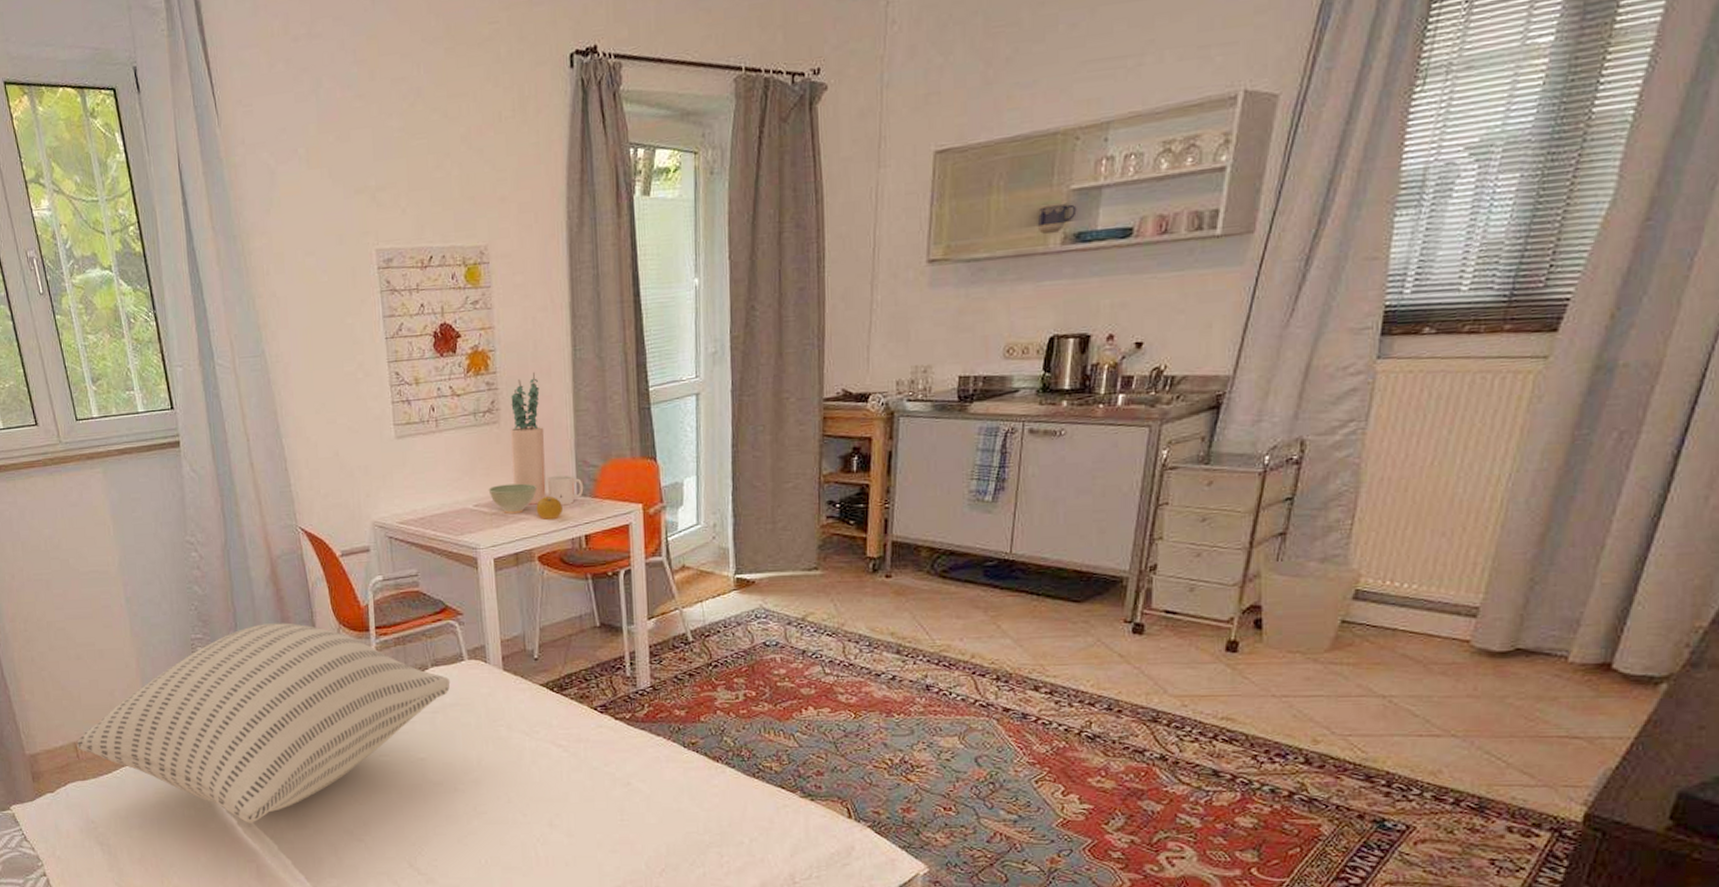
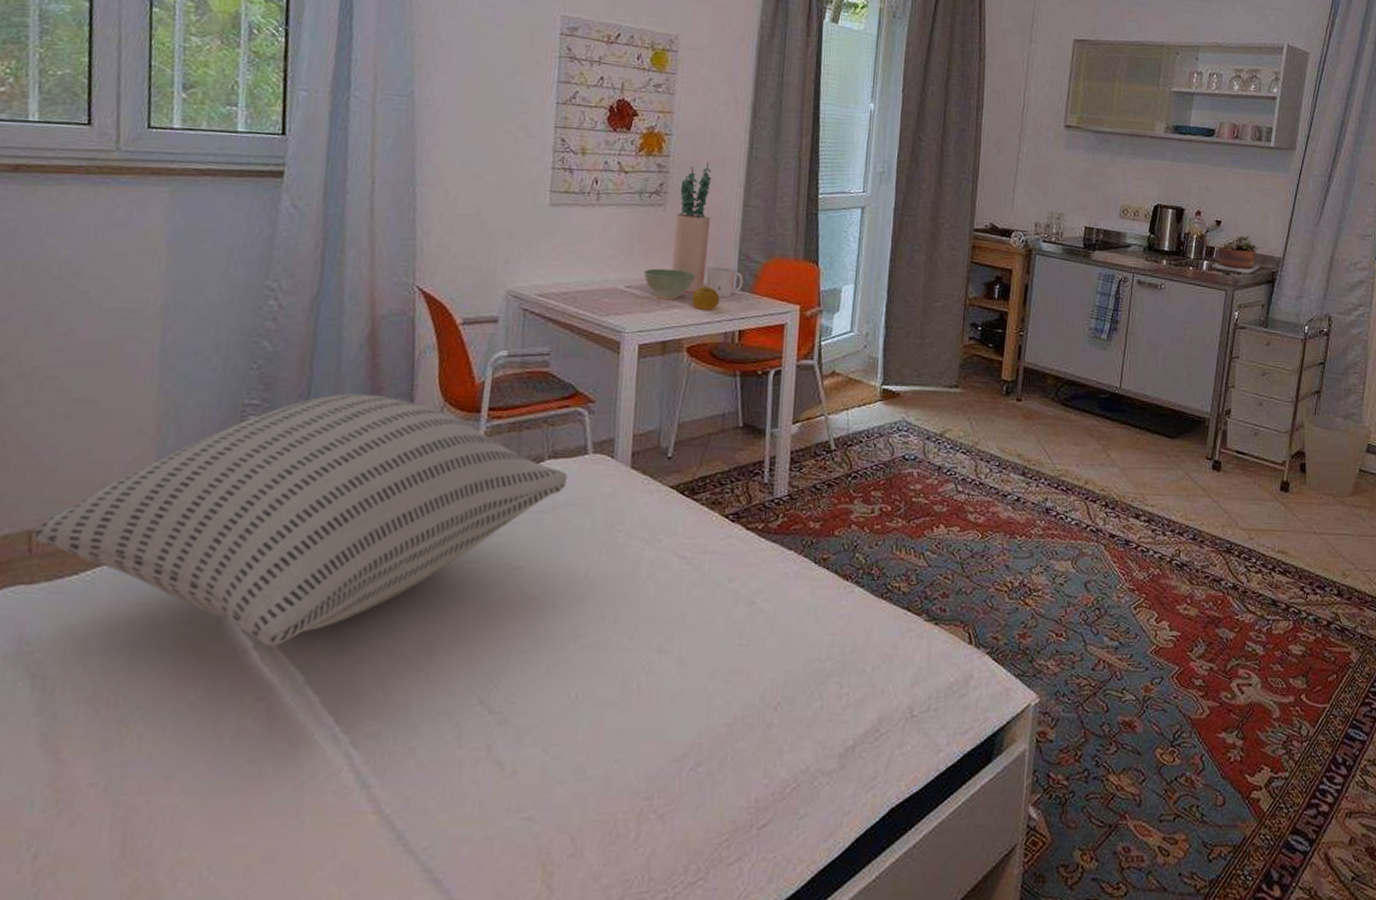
cup: present [1037,203,1077,235] -> none [1147,99,1176,123]
succulent plant: none [1129,354,1199,403] -> present [1211,235,1260,273]

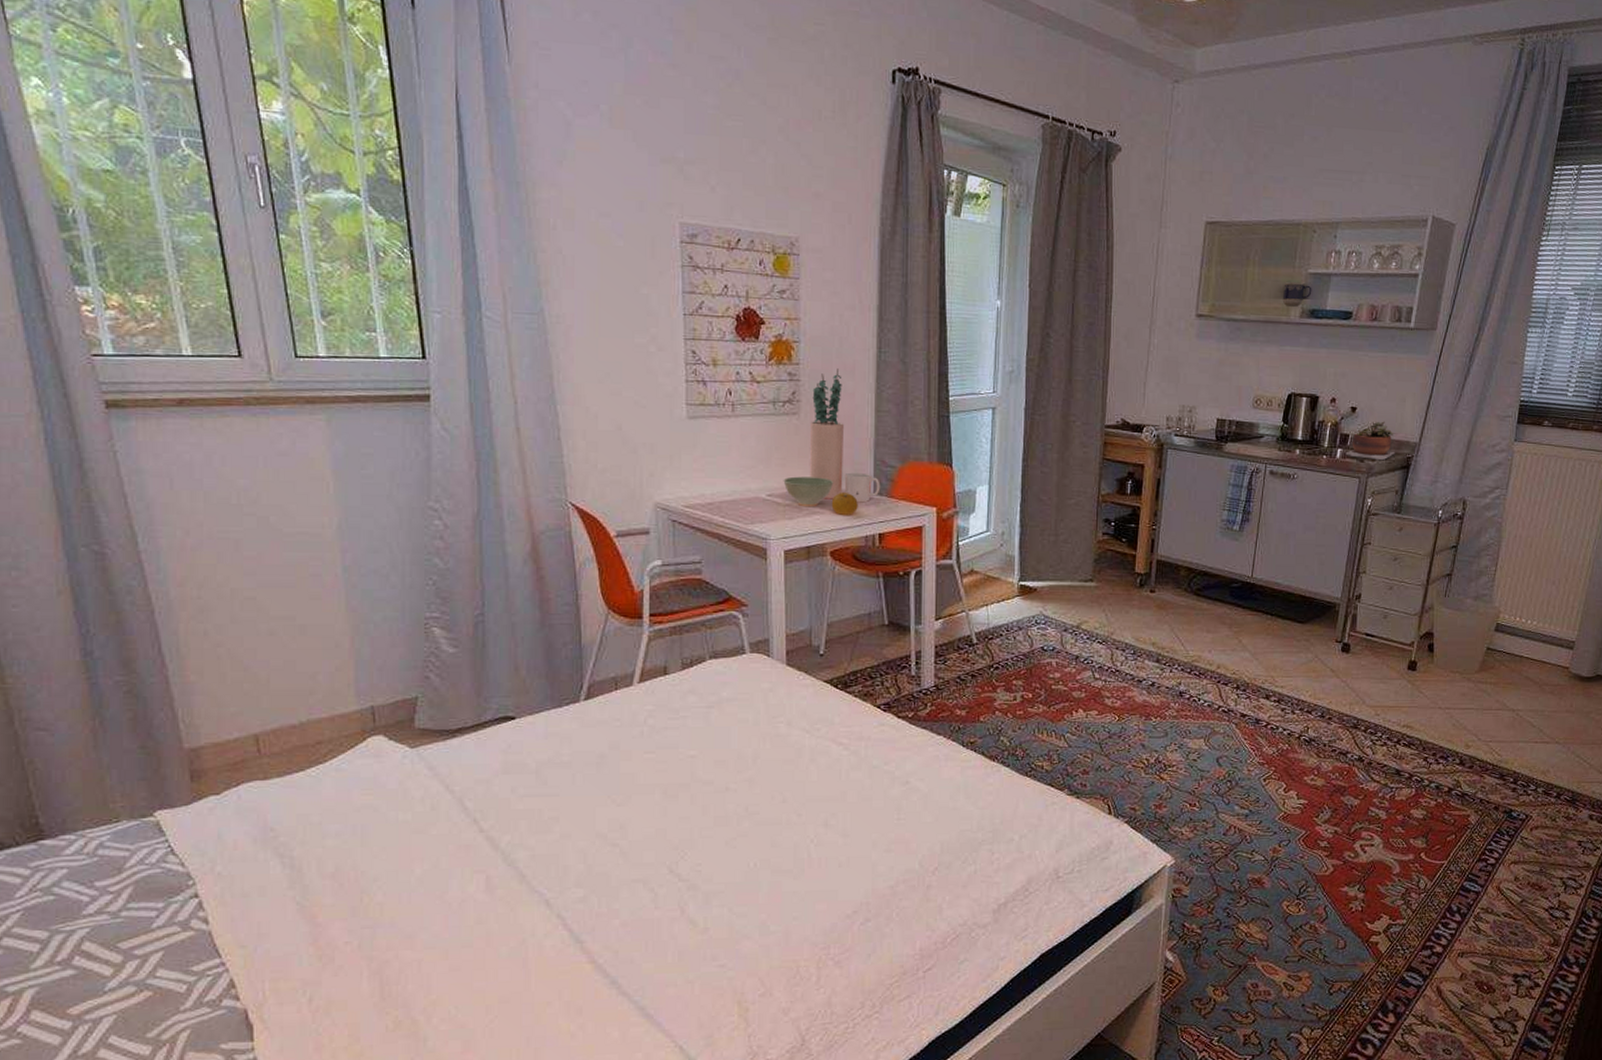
pillow: present [32,393,568,647] -> none [258,605,729,829]
cup: none [1147,99,1176,123] -> present [1282,282,1312,308]

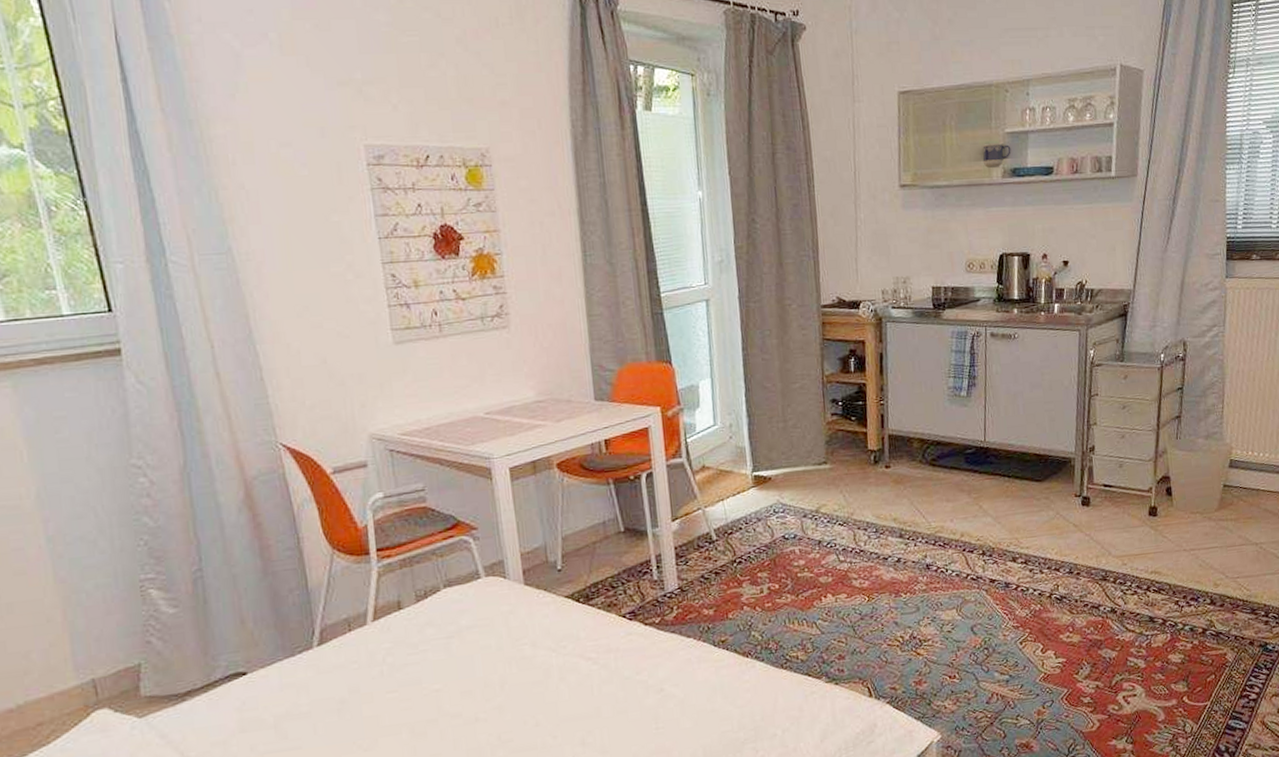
bowl: present [783,476,834,507] -> none [500,389,553,422]
vase: present [809,368,845,500] -> none [520,277,563,411]
fruit: present [831,493,858,515] -> none [552,402,580,425]
mug: present [844,472,881,503] -> none [562,379,601,411]
succulent plant: present [1345,421,1395,460] -> none [1063,271,1111,311]

